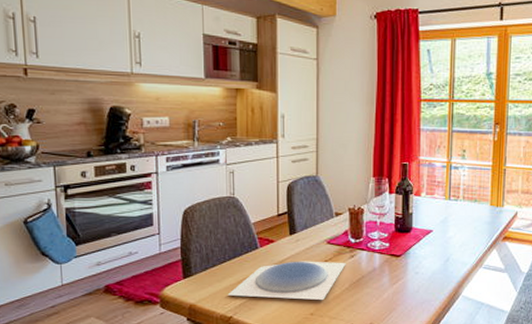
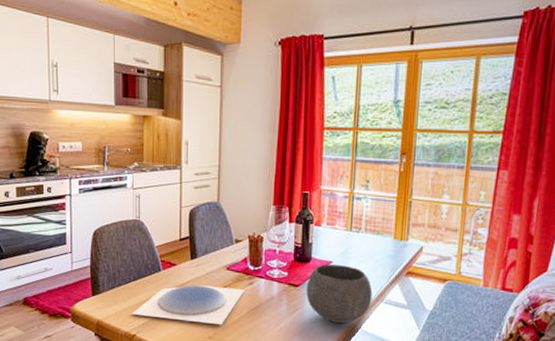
bowl: none [408,232,472,291] -> present [306,264,373,324]

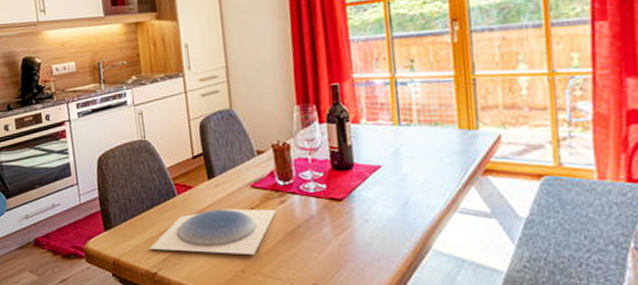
bowl: present [306,264,373,324] -> none [352,168,442,244]

